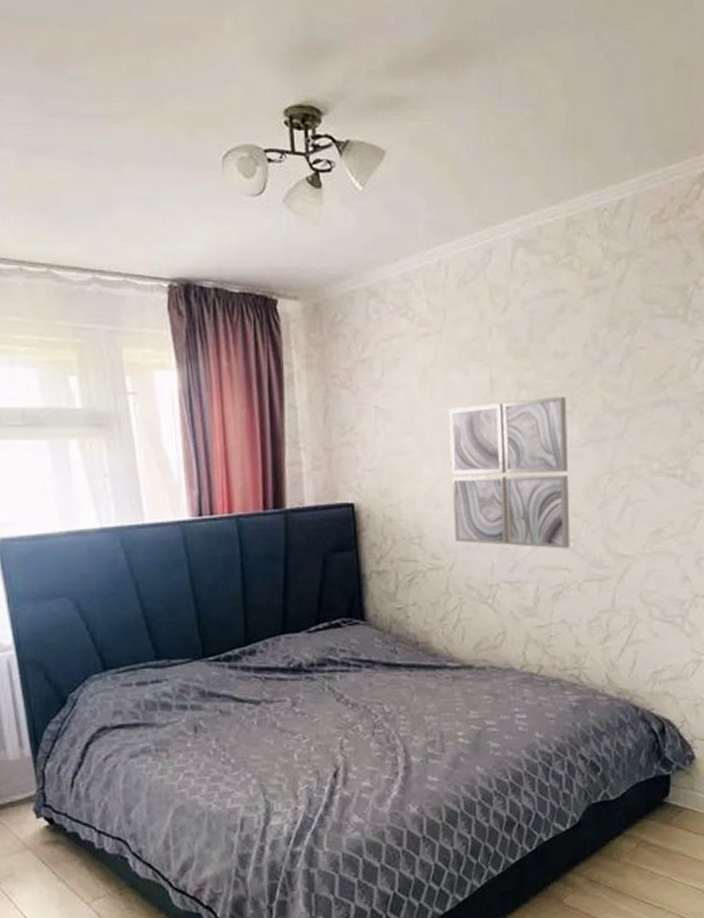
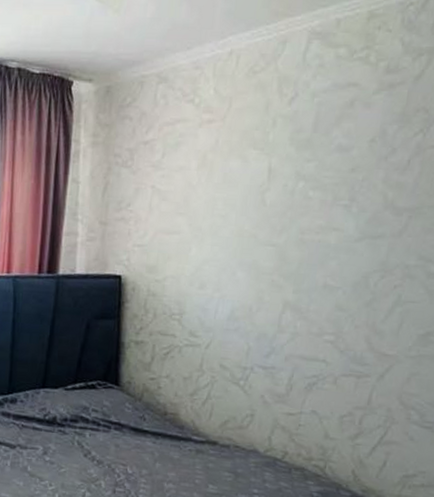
wall art: present [448,396,570,549] -> none [214,189,346,342]

